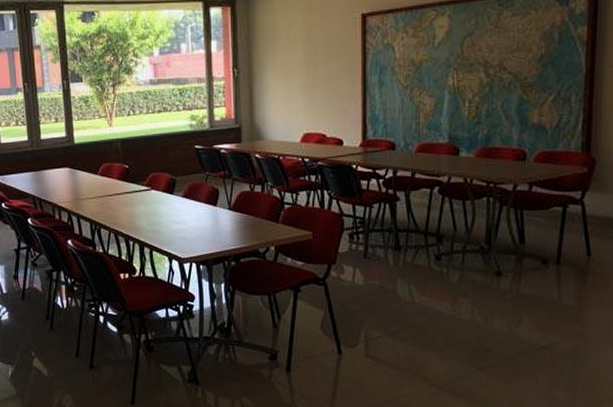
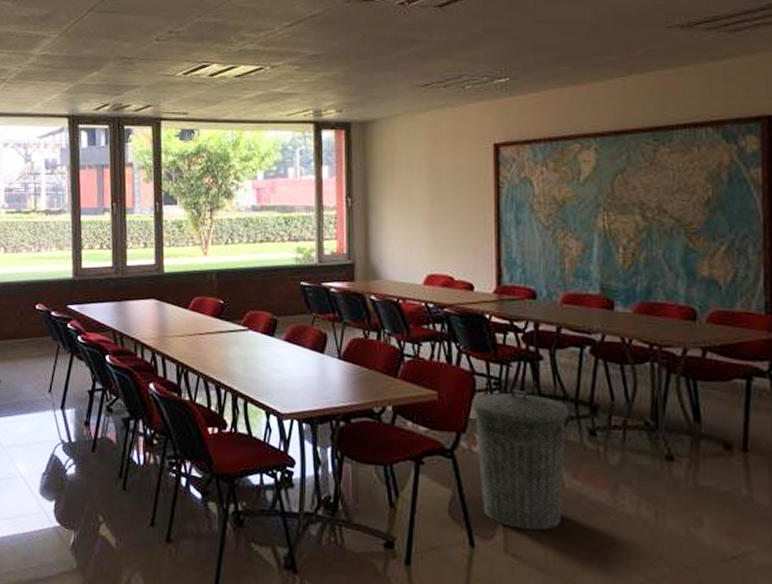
trash can: none [341,226,419,338] -> present [472,389,569,531]

